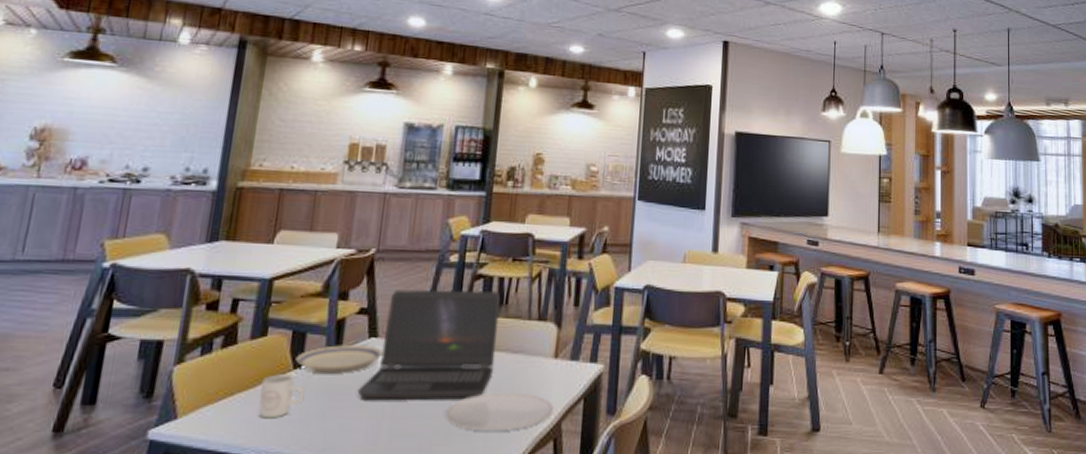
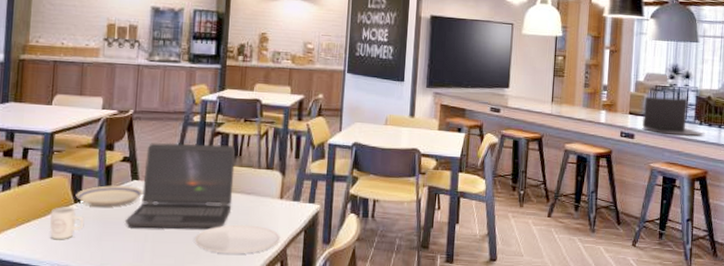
laptop computer: none [982,224,1056,272] -> present [642,96,706,137]

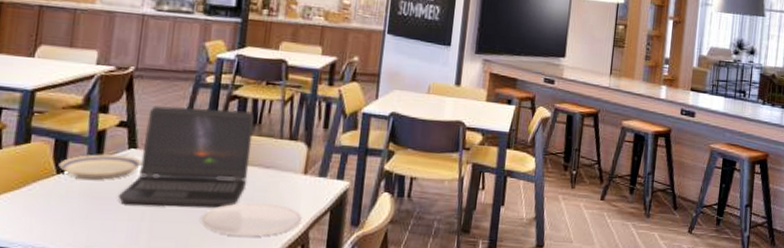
mug: present [50,207,85,240] -> none [24,178,68,218]
laptop computer: present [642,96,706,137] -> none [703,72,768,117]

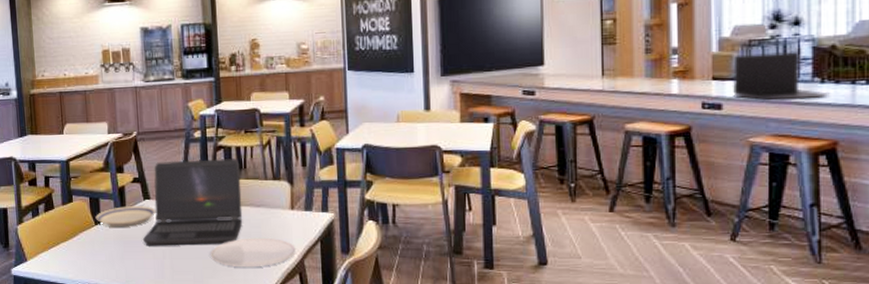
laptop computer: none [703,72,768,117] -> present [732,50,831,100]

